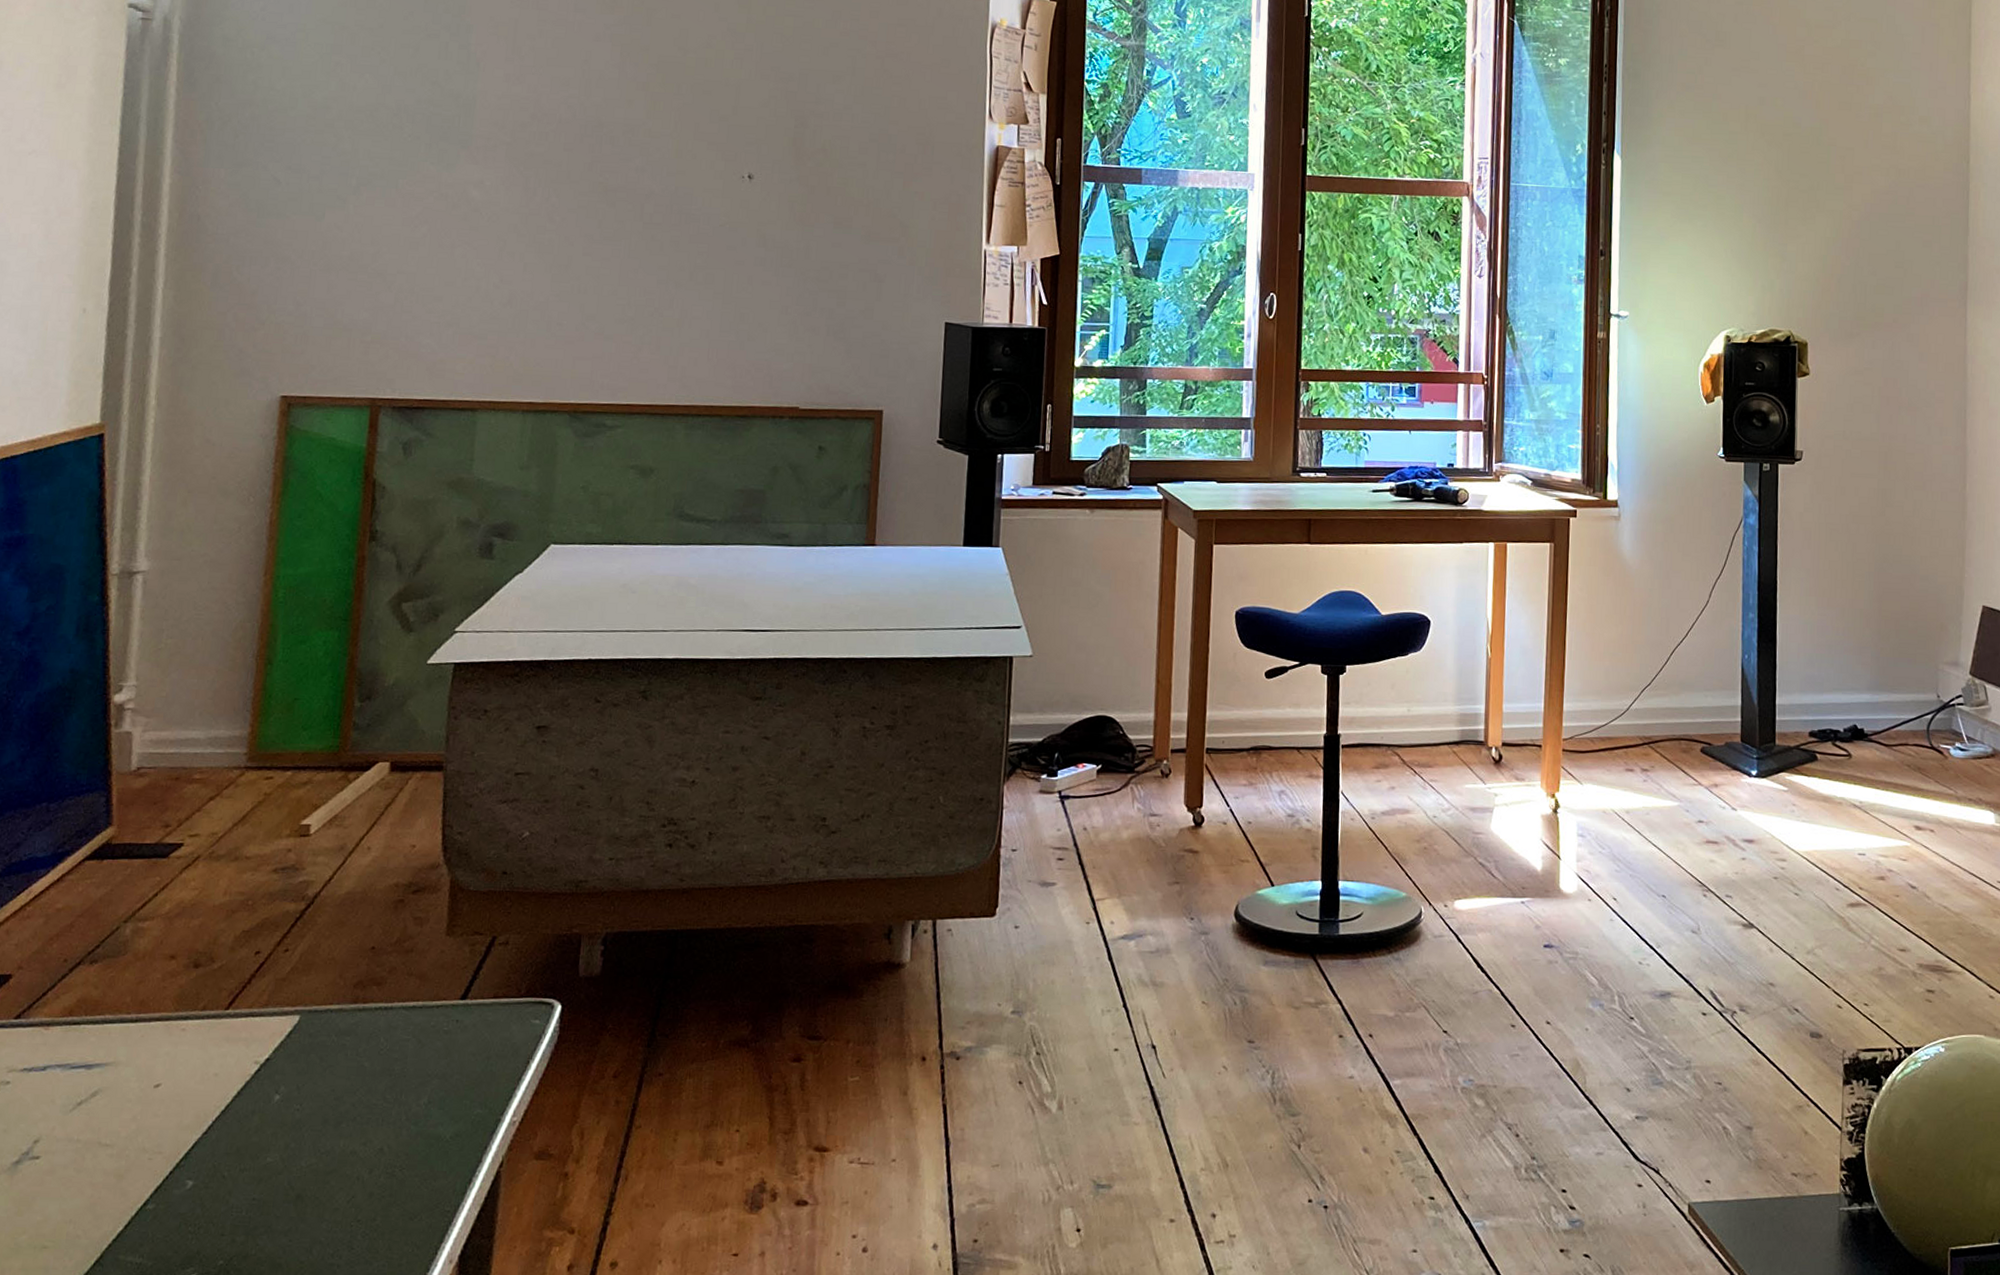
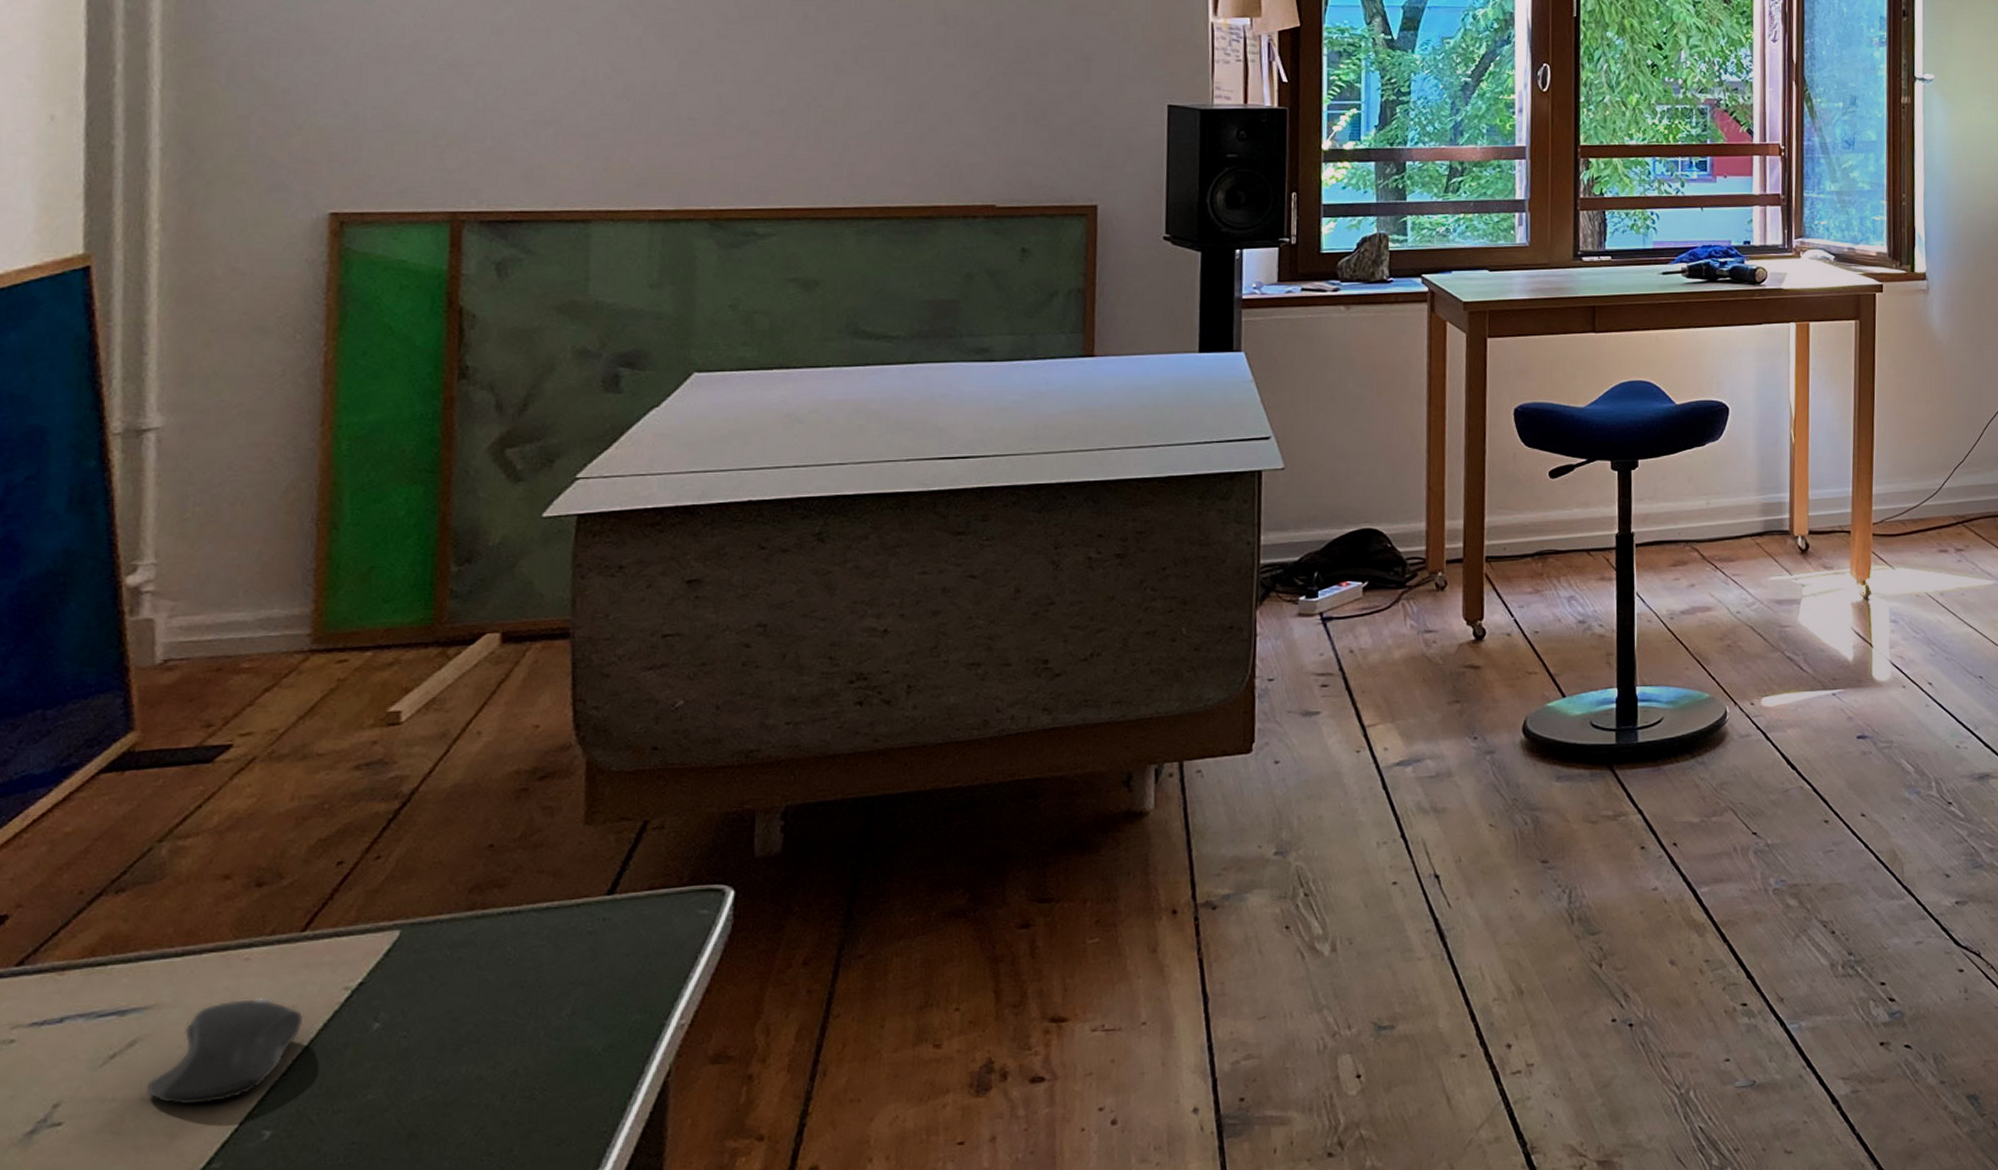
computer mouse: none [102,1064,223,1152] -> present [146,998,304,1105]

